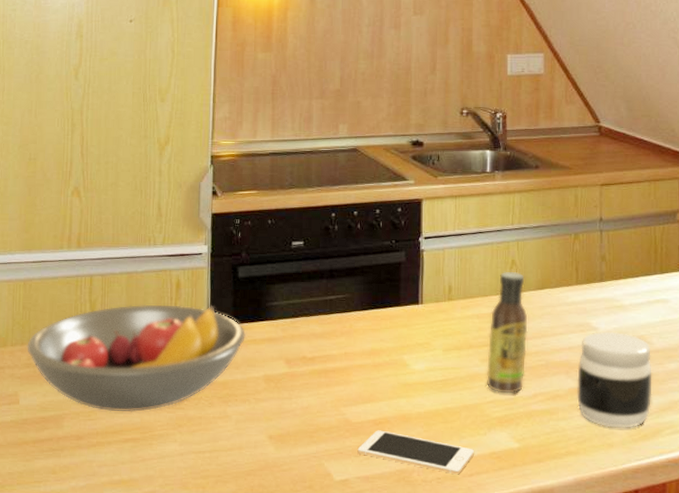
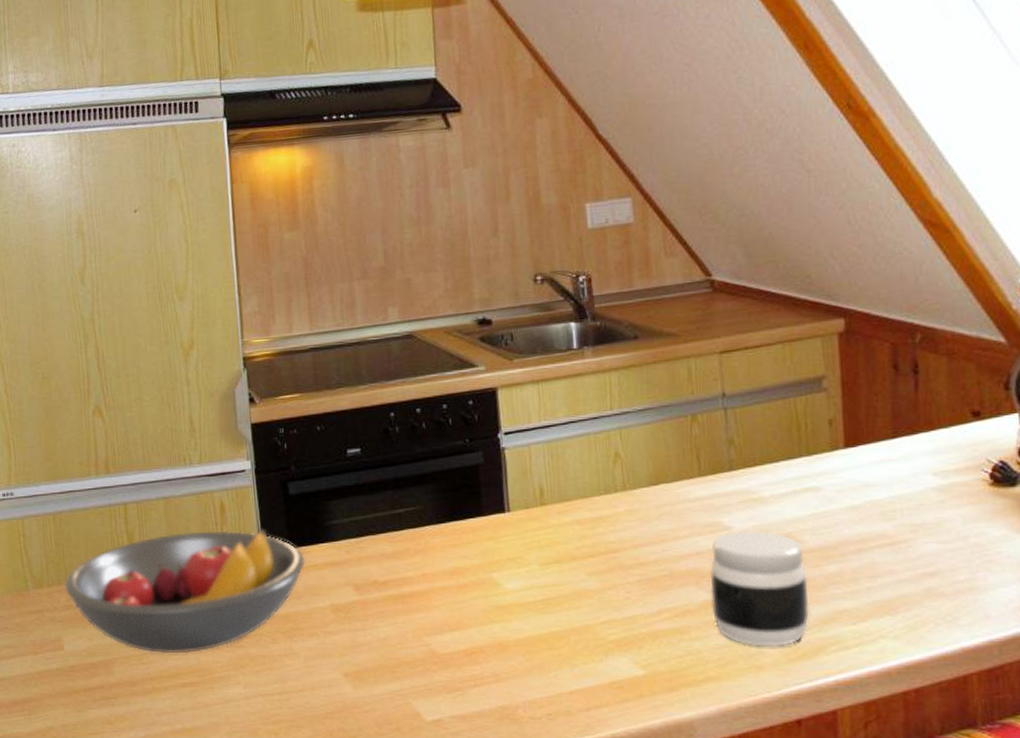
cell phone: present [357,430,474,475] -> none [449,661,590,710]
sauce bottle: present [487,271,528,394] -> none [594,465,644,612]

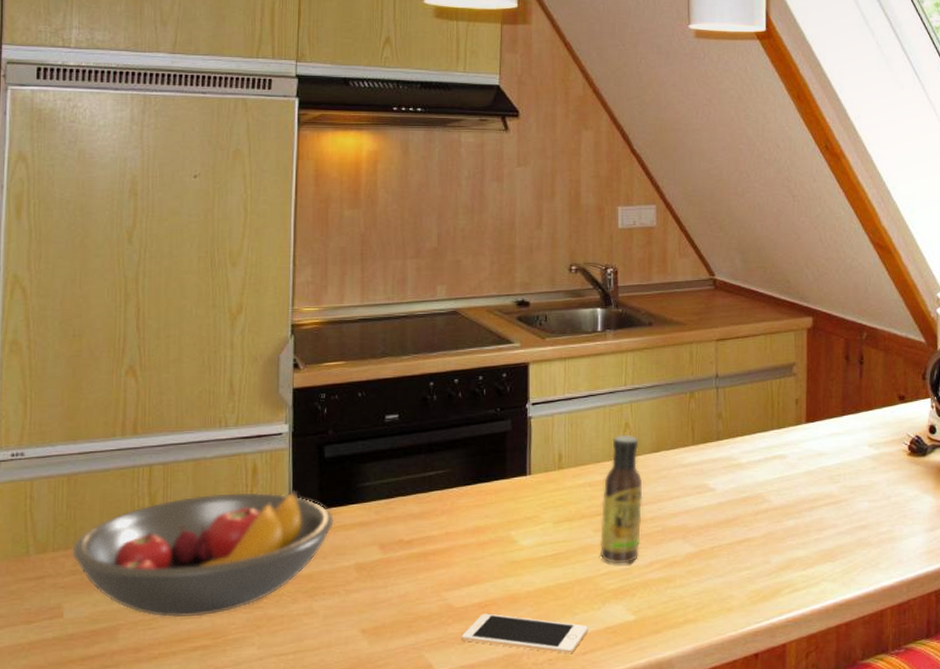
cell phone: none [449,661,590,710] -> present [461,613,588,655]
sauce bottle: none [594,465,644,612] -> present [600,434,643,564]
jar: present [710,531,809,646] -> none [695,492,771,591]

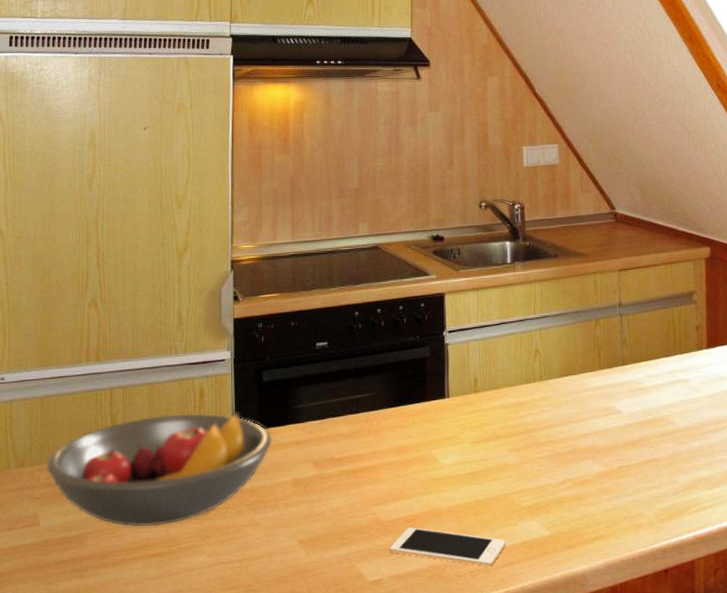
sauce bottle: present [600,434,643,564] -> none [515,360,554,482]

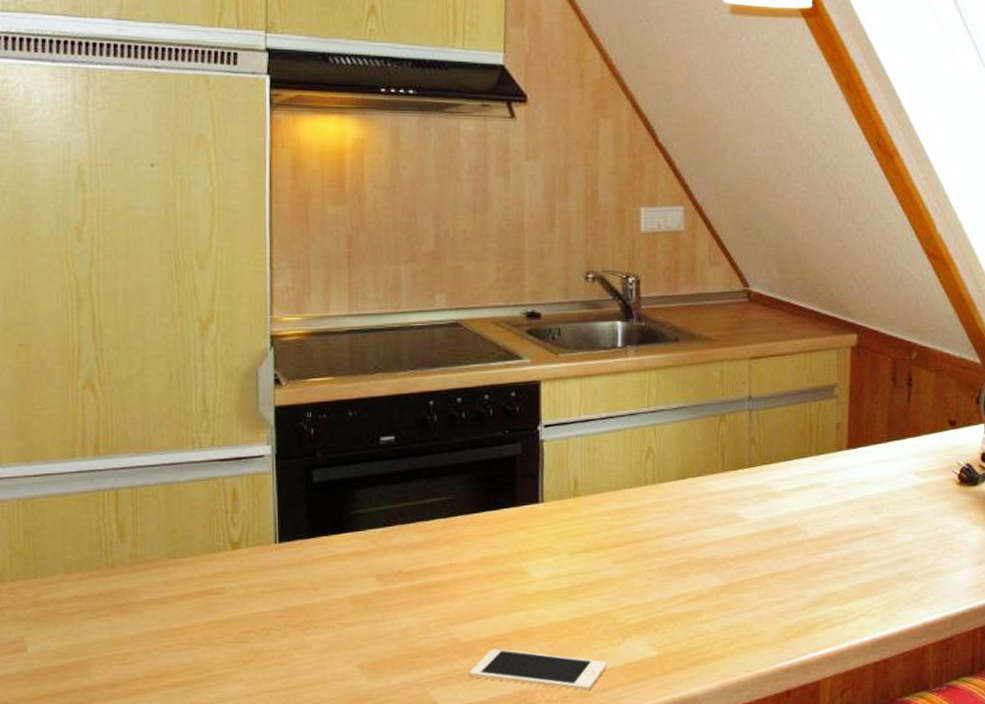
fruit bowl: present [46,412,272,527] -> none [33,518,325,653]

